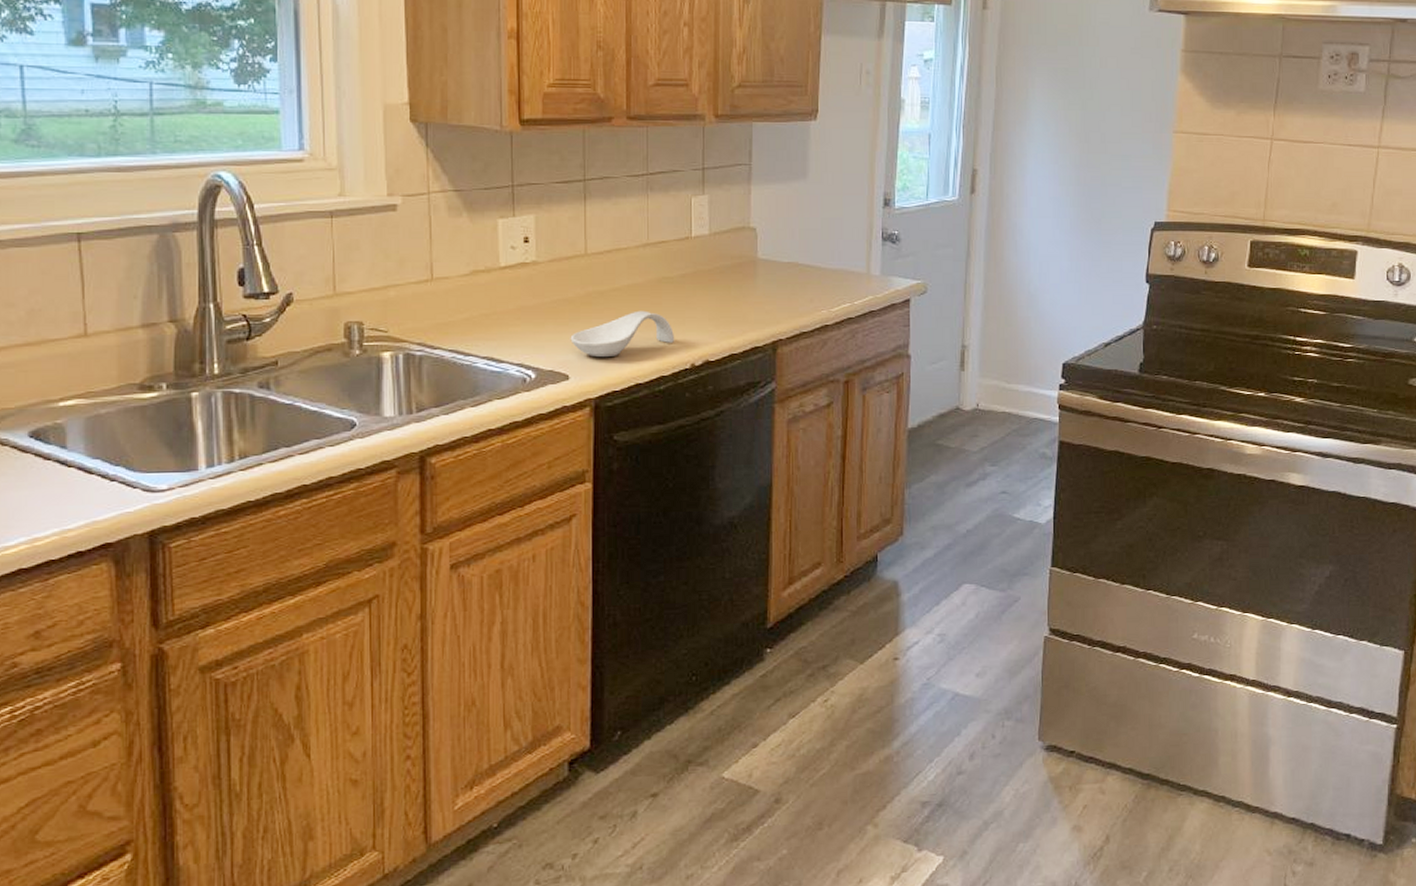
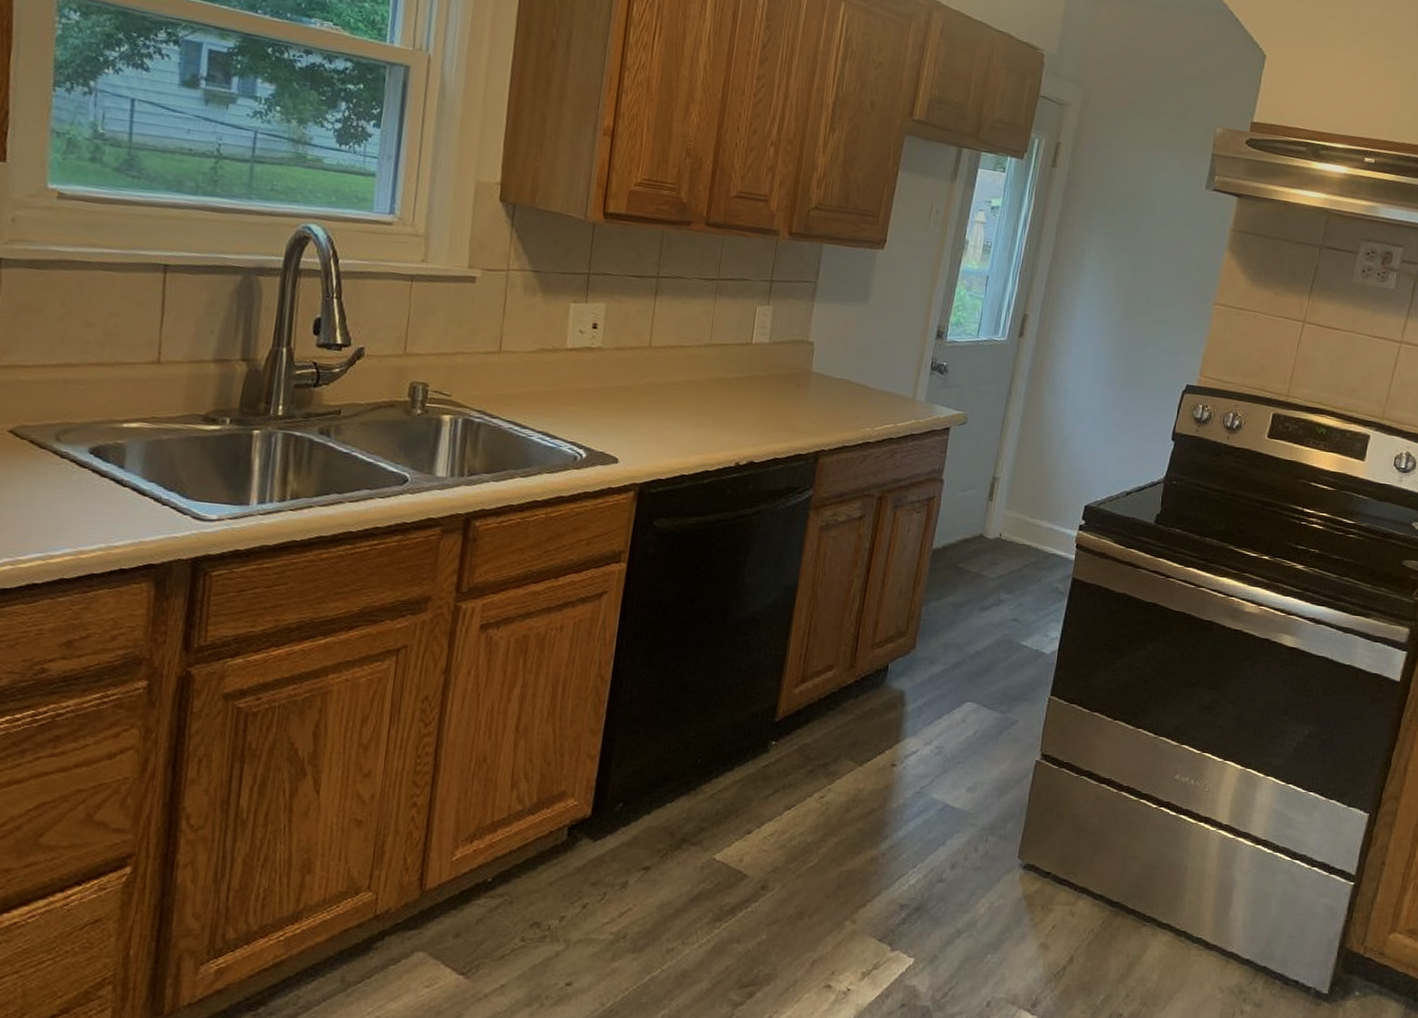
spoon rest: present [570,310,674,358] -> none [624,406,724,446]

